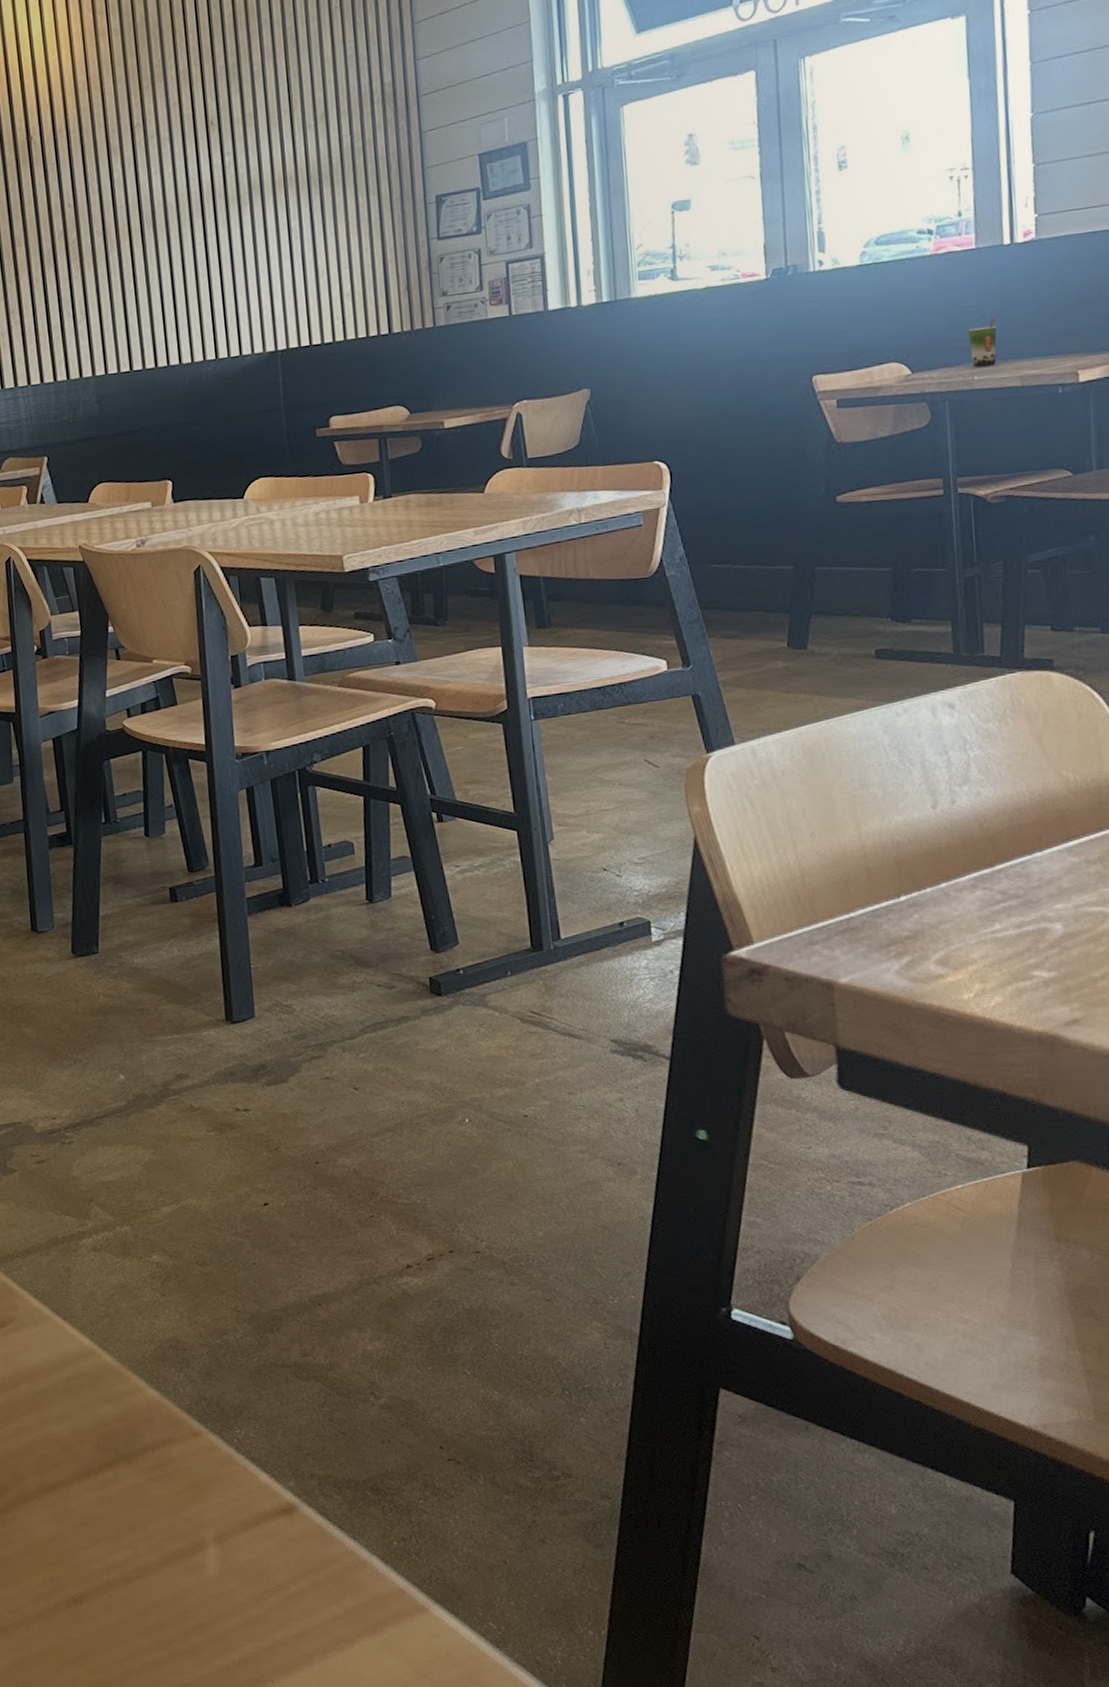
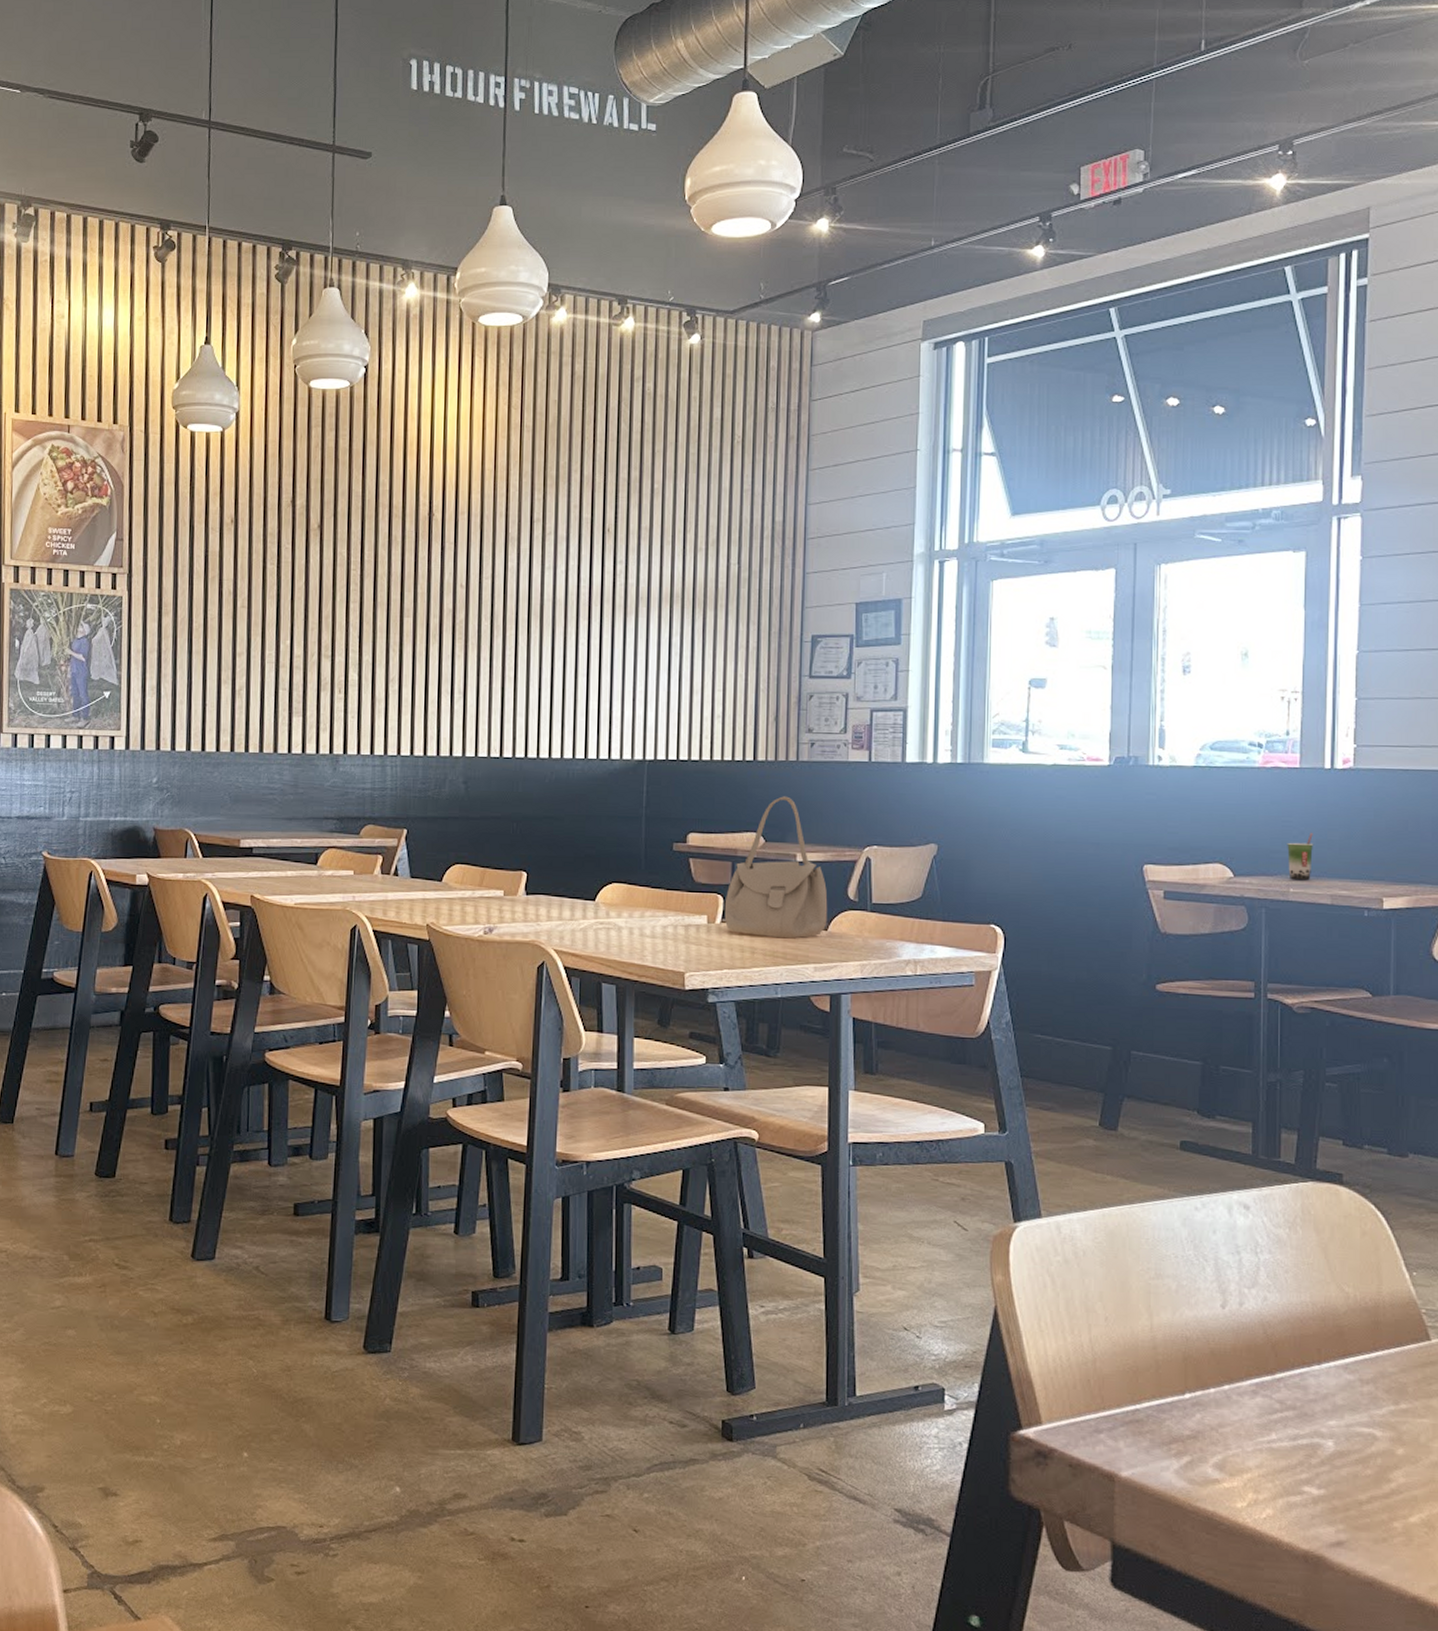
handbag: none [375,364,483,509] -> present [724,796,828,939]

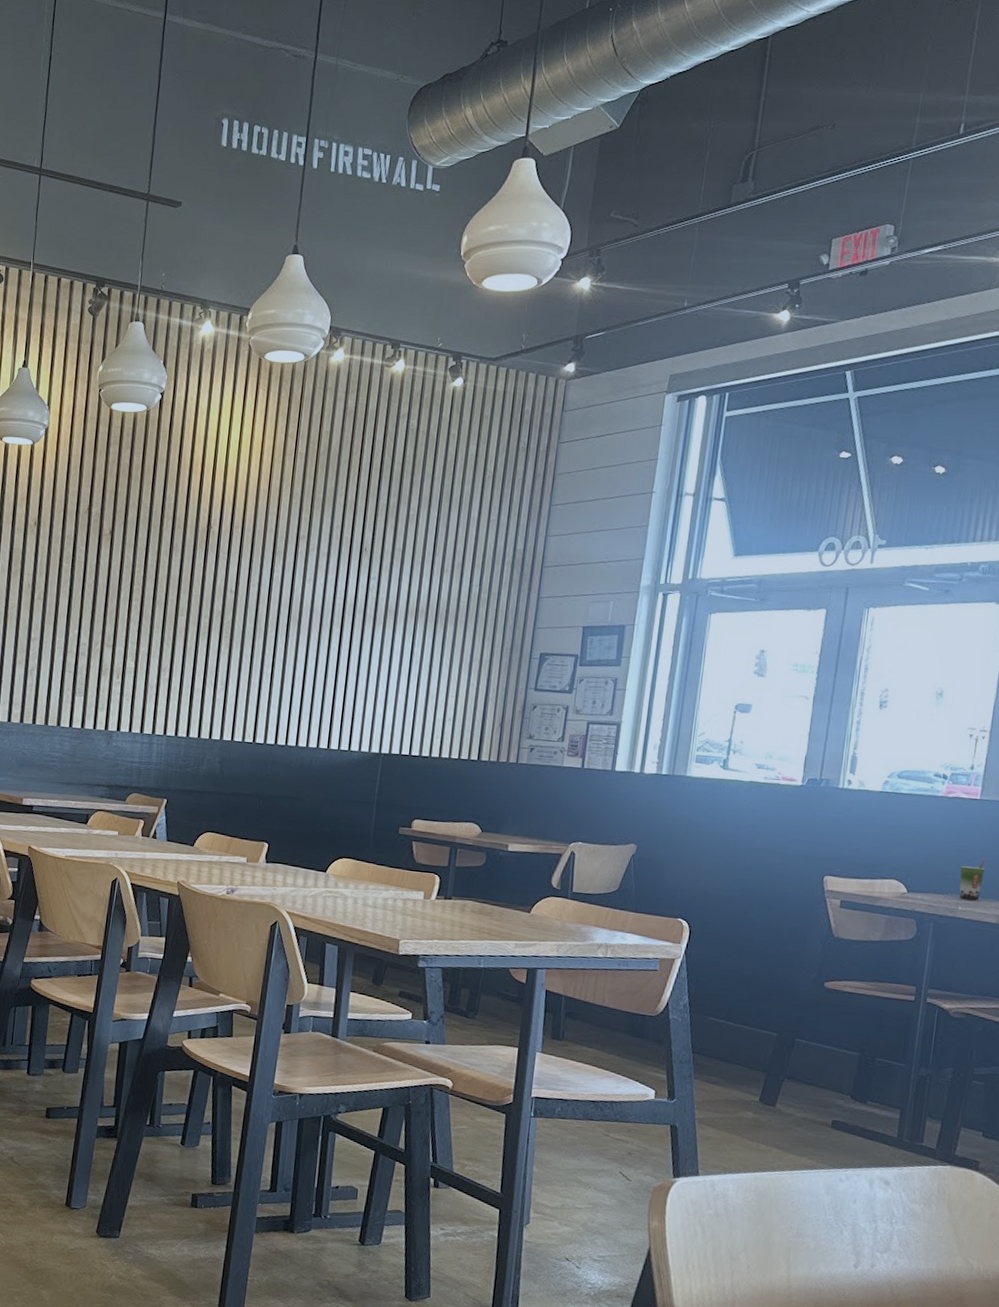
handbag: present [724,796,828,939] -> none [439,793,533,918]

